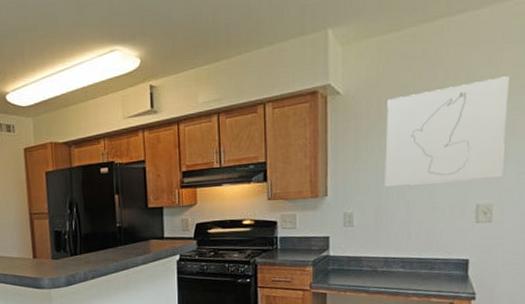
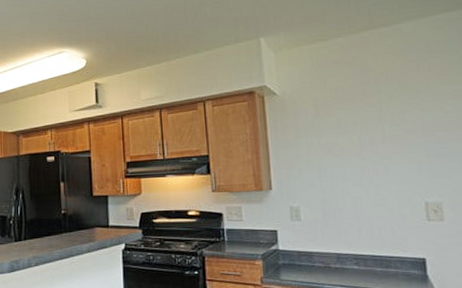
wall art: present [385,76,509,187] -> none [323,82,448,183]

